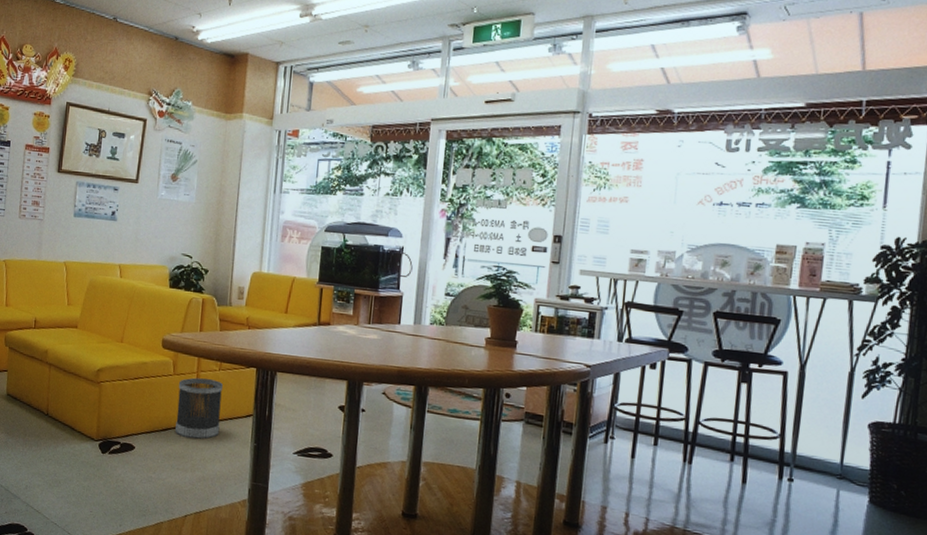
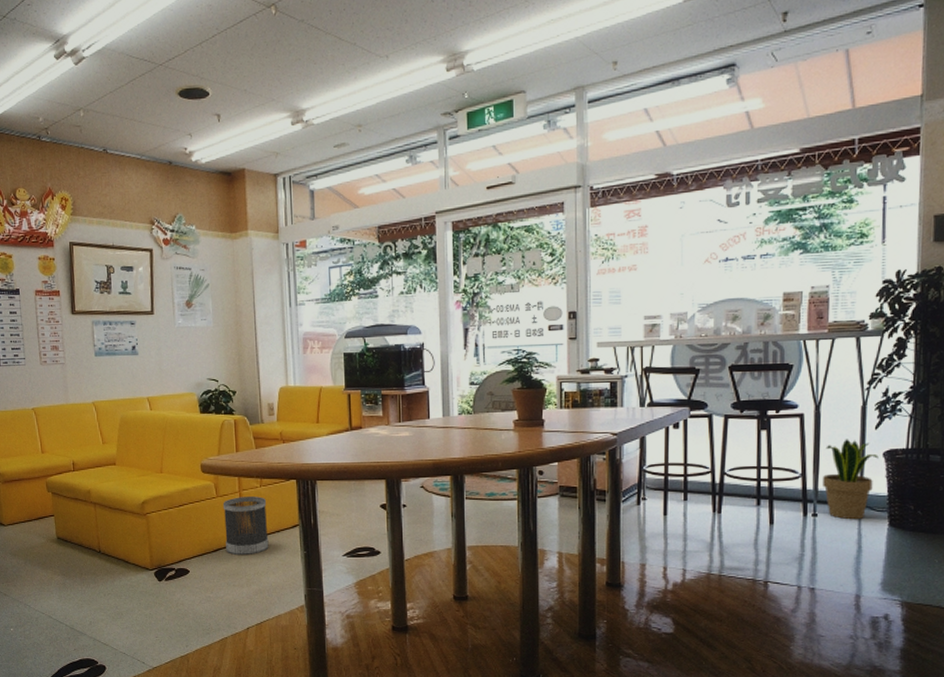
potted plant: none [802,404,863,492] -> present [823,439,879,520]

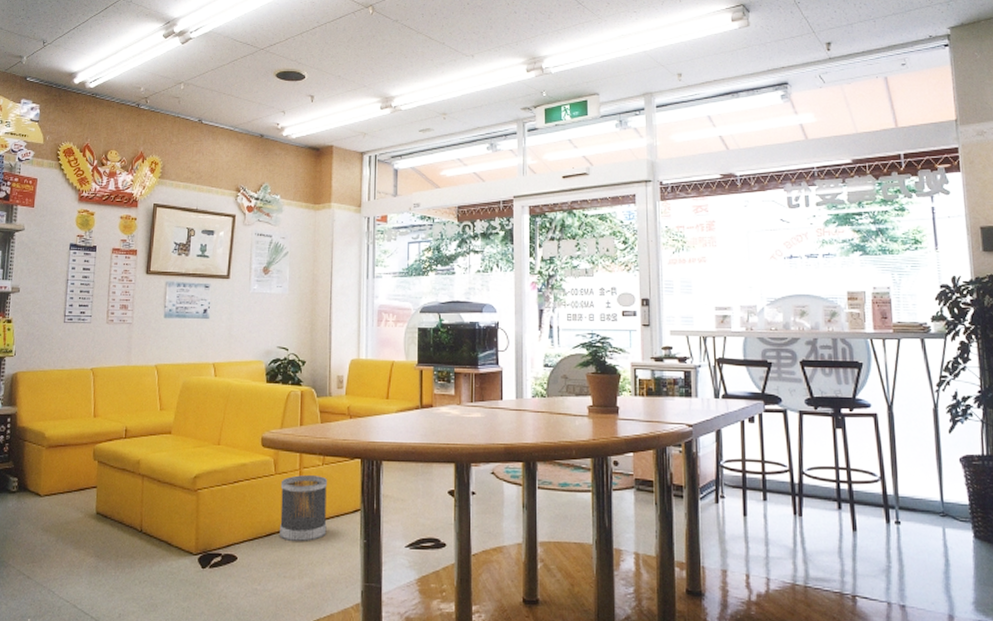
potted plant: present [823,439,879,520] -> none [902,442,955,530]

